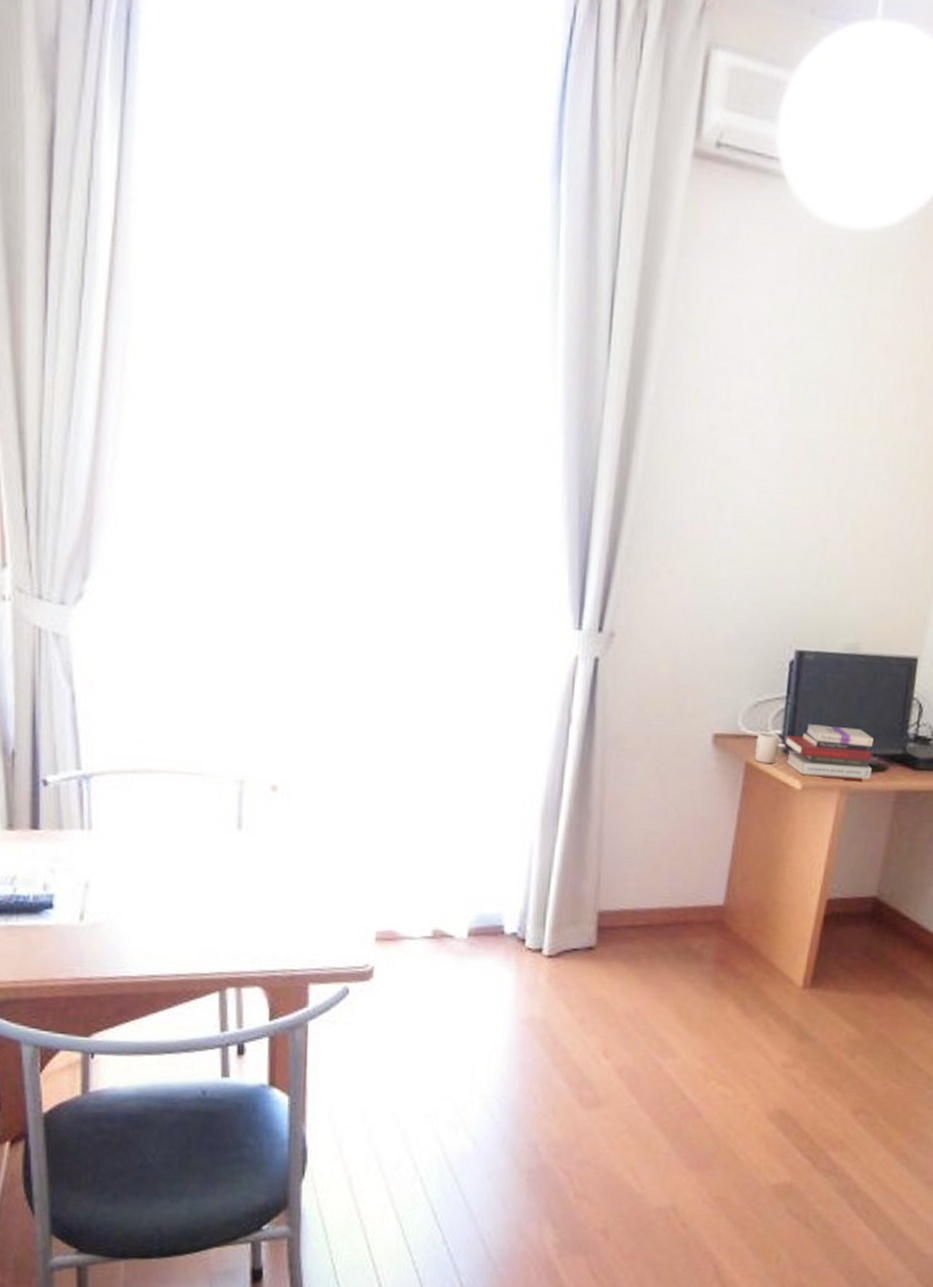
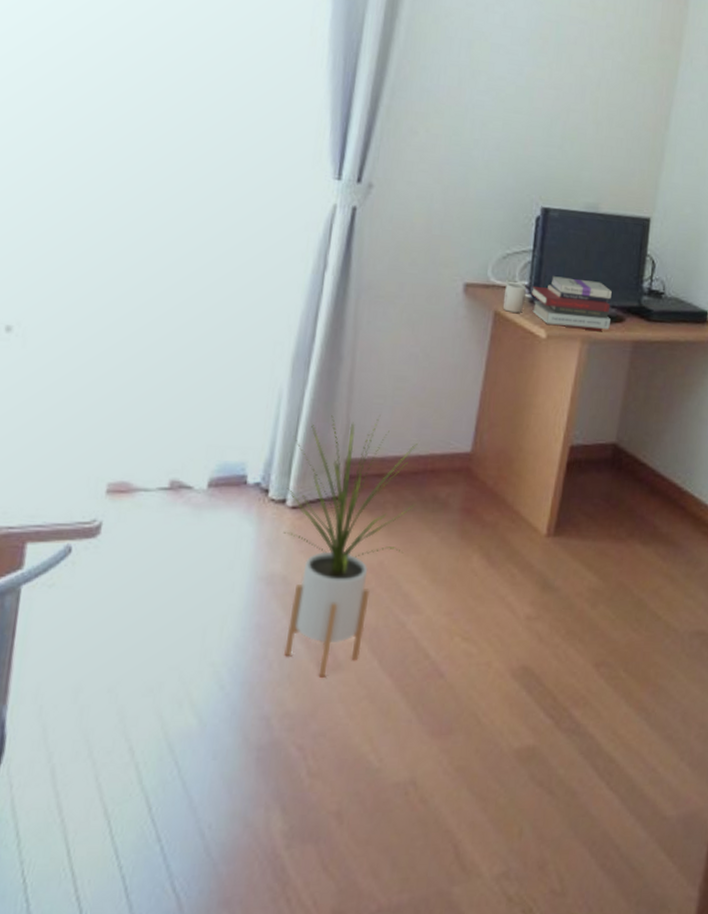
house plant: none [541,867,669,1112] -> present [283,414,418,678]

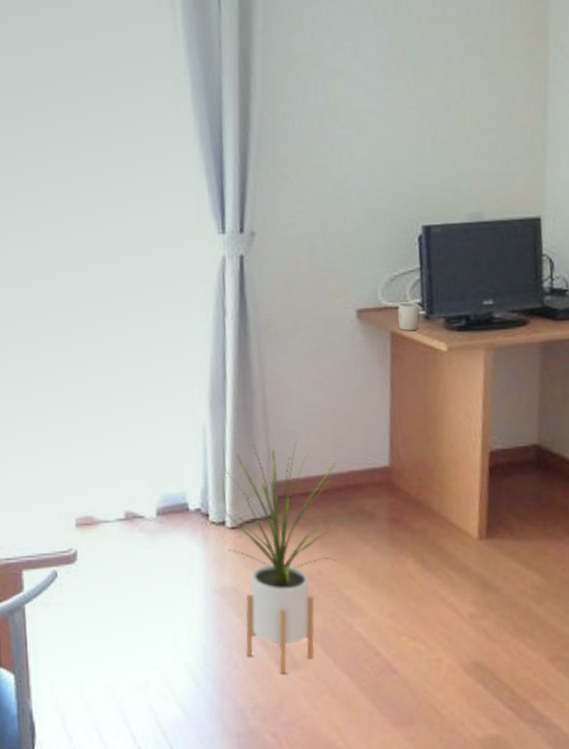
books: present [530,276,612,332] -> none [424,289,513,338]

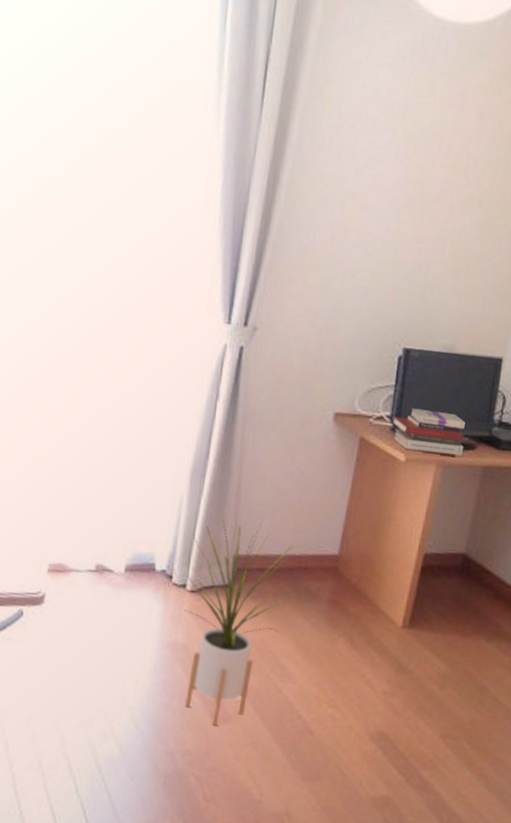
mug: present [397,302,420,331] -> none [367,413,388,439]
books: none [424,289,513,338] -> present [392,408,465,458]

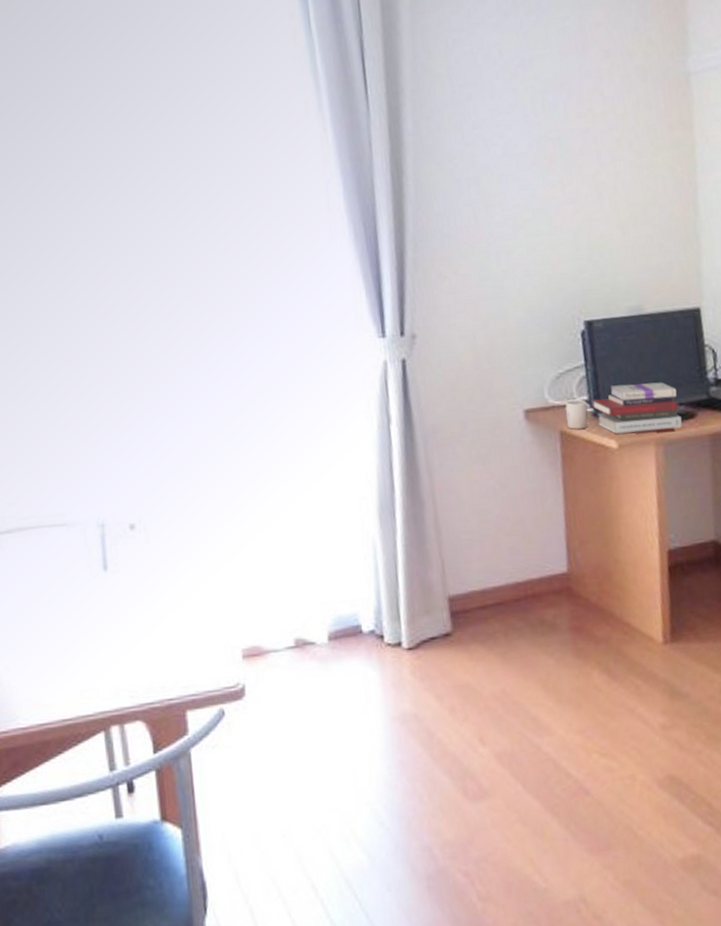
house plant: present [184,519,293,726] -> none [394,549,524,806]
mug: none [367,413,388,439] -> present [565,400,589,430]

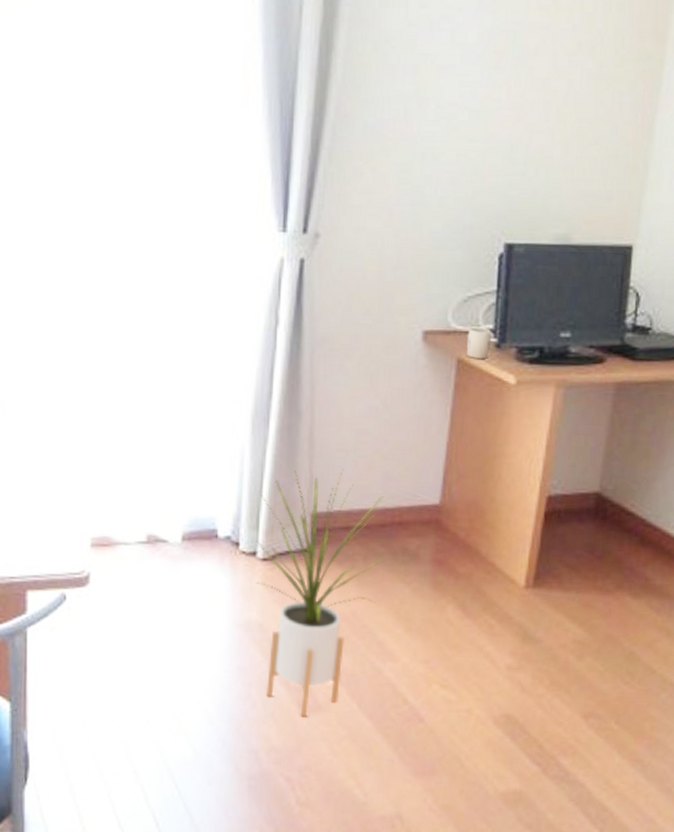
house plant: none [394,549,524,806] -> present [255,468,385,717]
books: present [592,382,682,434] -> none [496,317,589,375]

